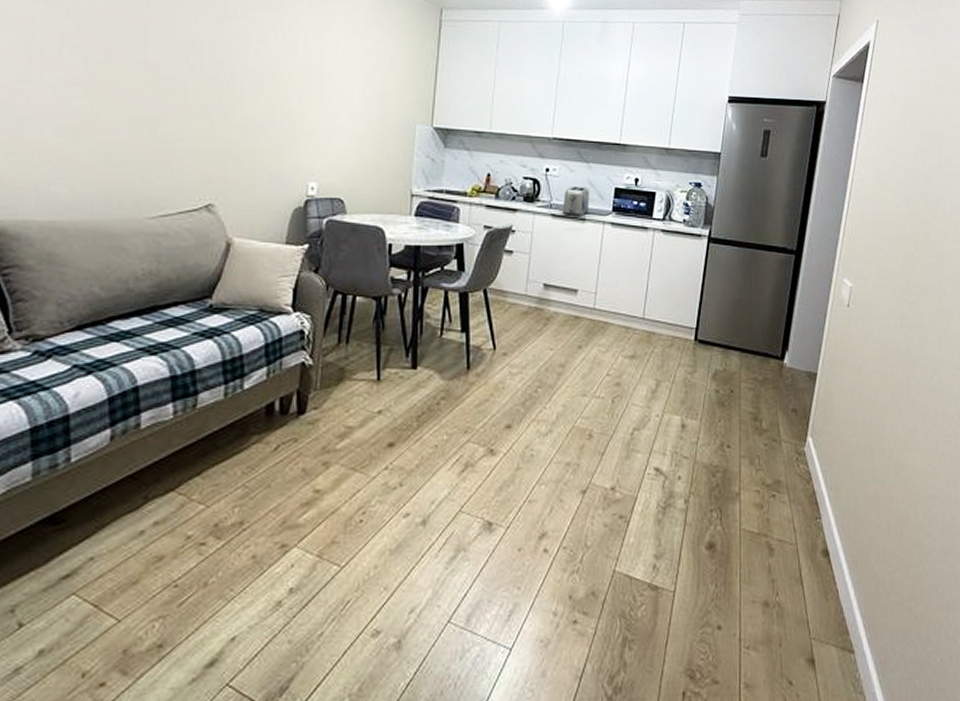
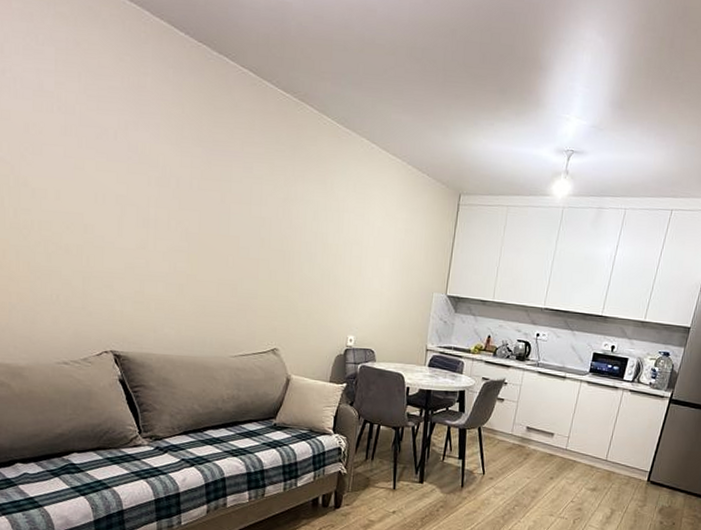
toaster: present [562,185,590,217] -> none [547,349,572,375]

